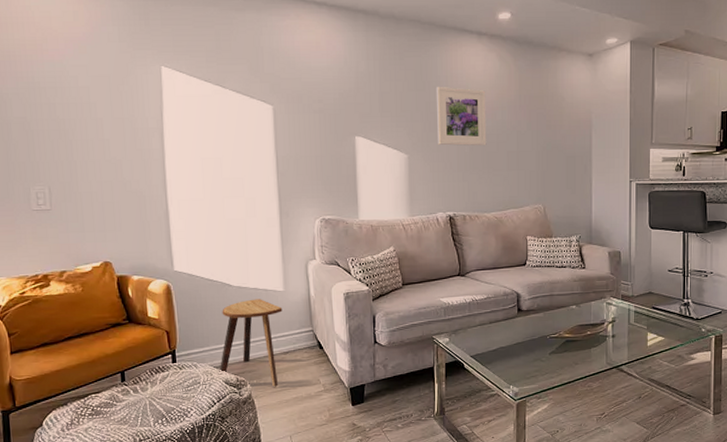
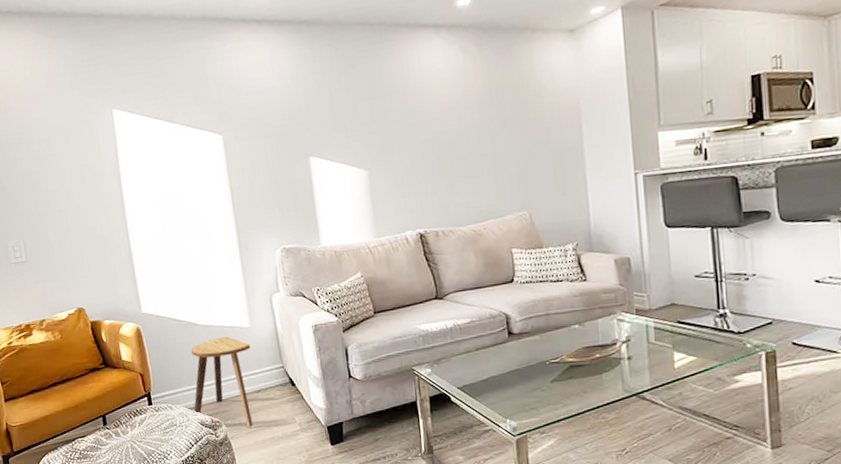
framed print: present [437,87,487,146] -> none [393,89,456,156]

